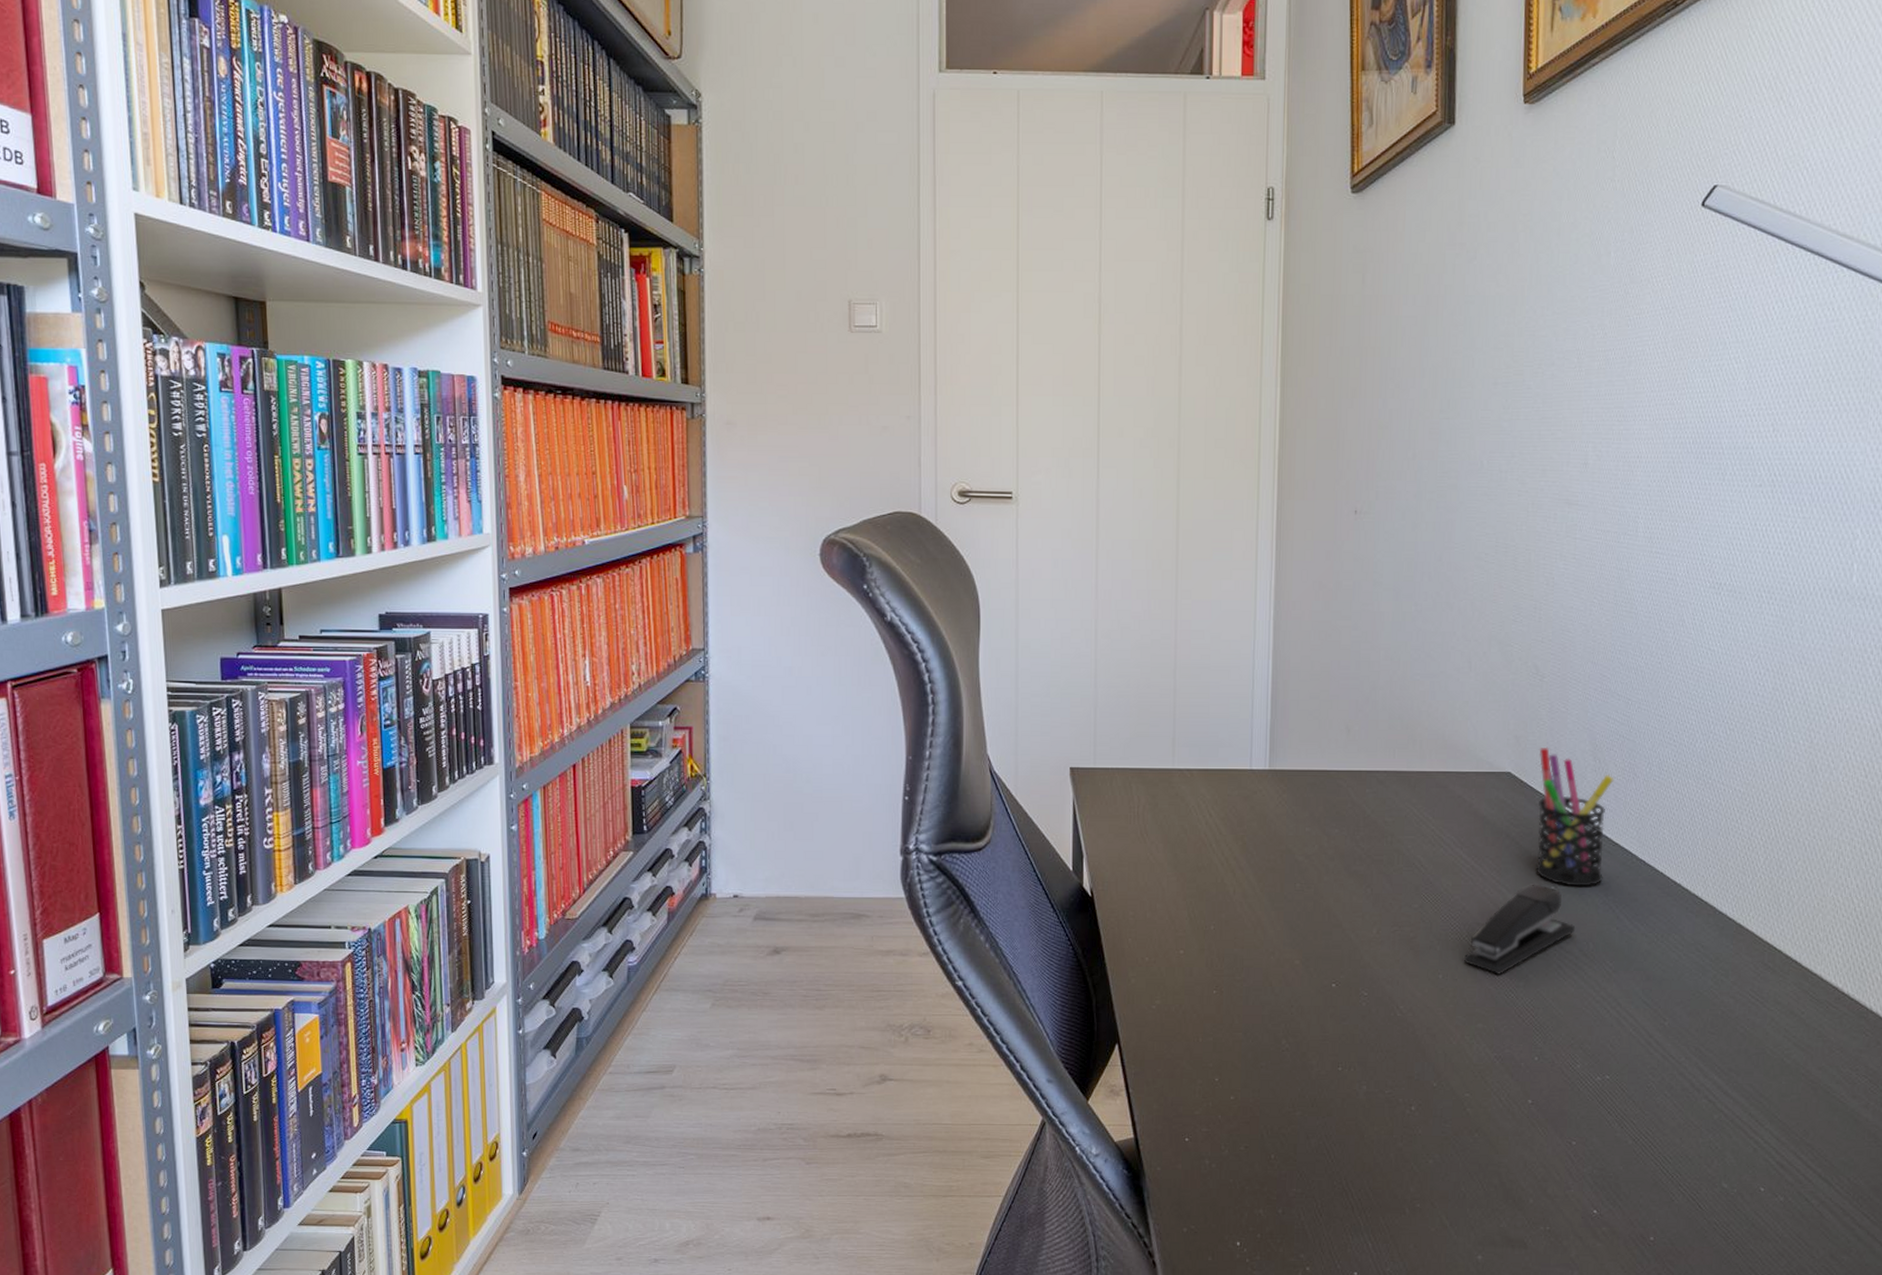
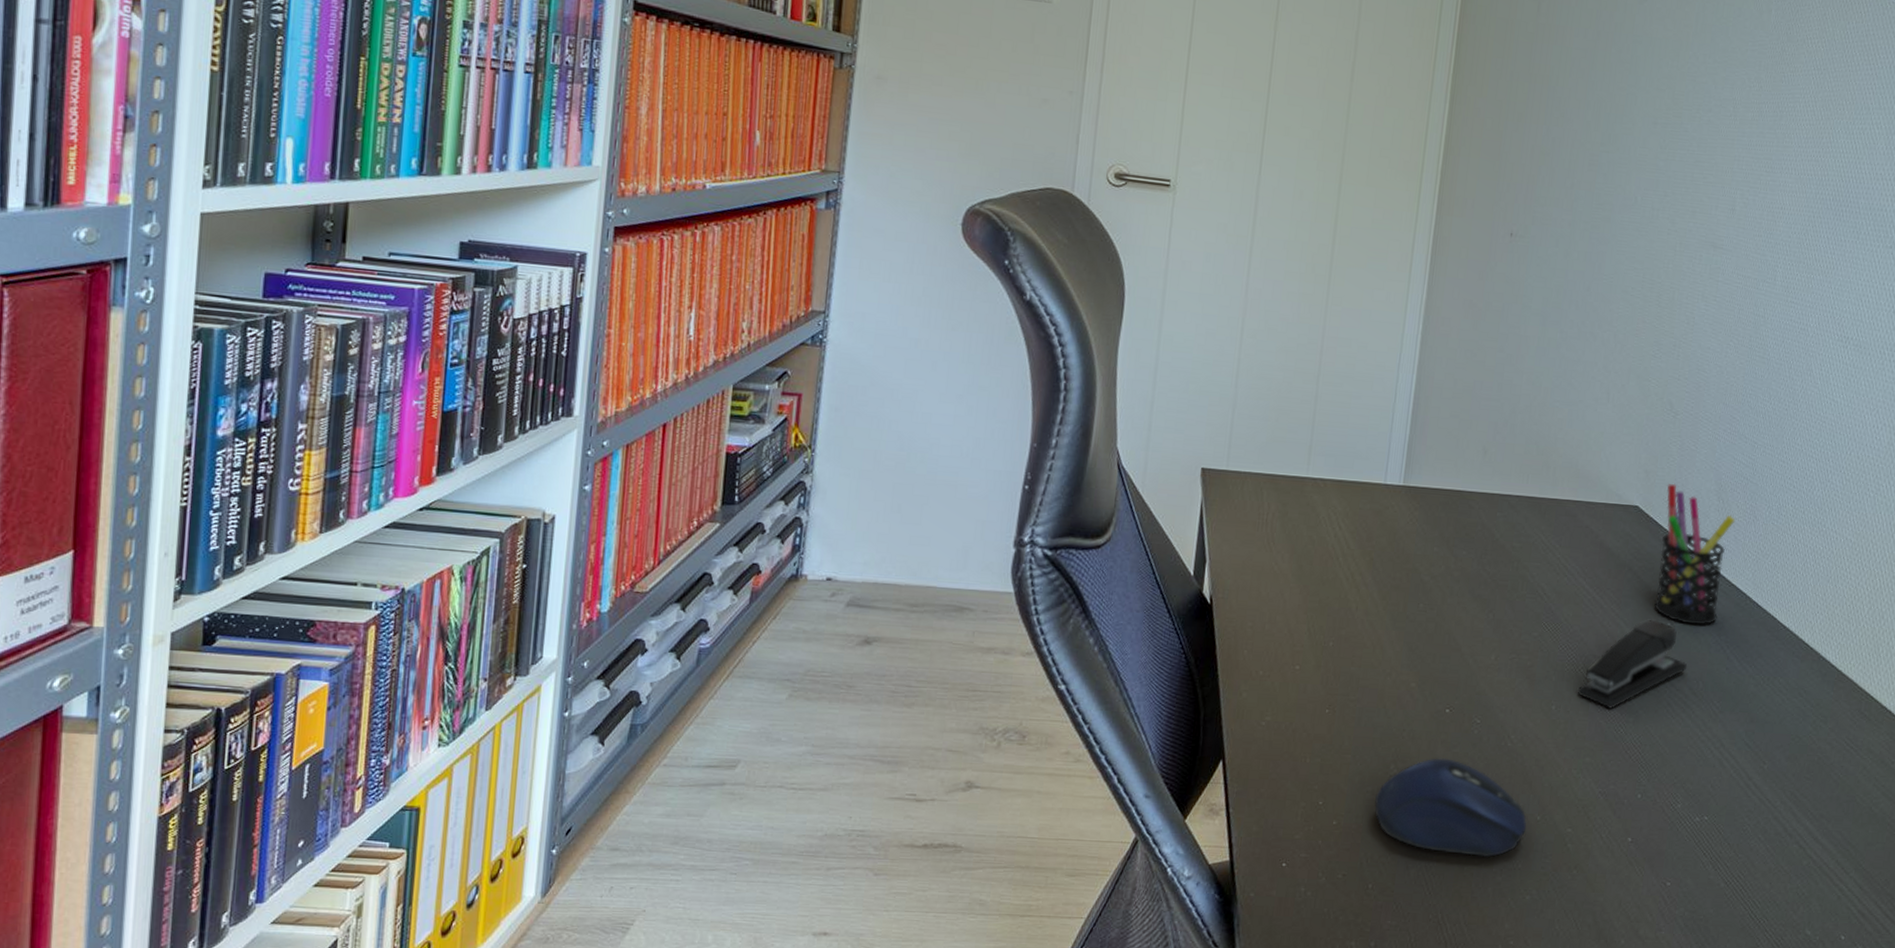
computer mouse: none [1270,1031,1424,1125] -> present [1374,758,1527,858]

